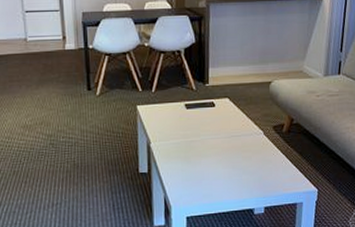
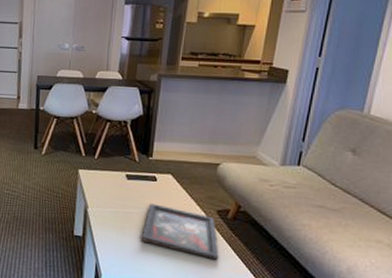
decorative tray: none [206,129,279,173] -> present [142,203,219,260]

